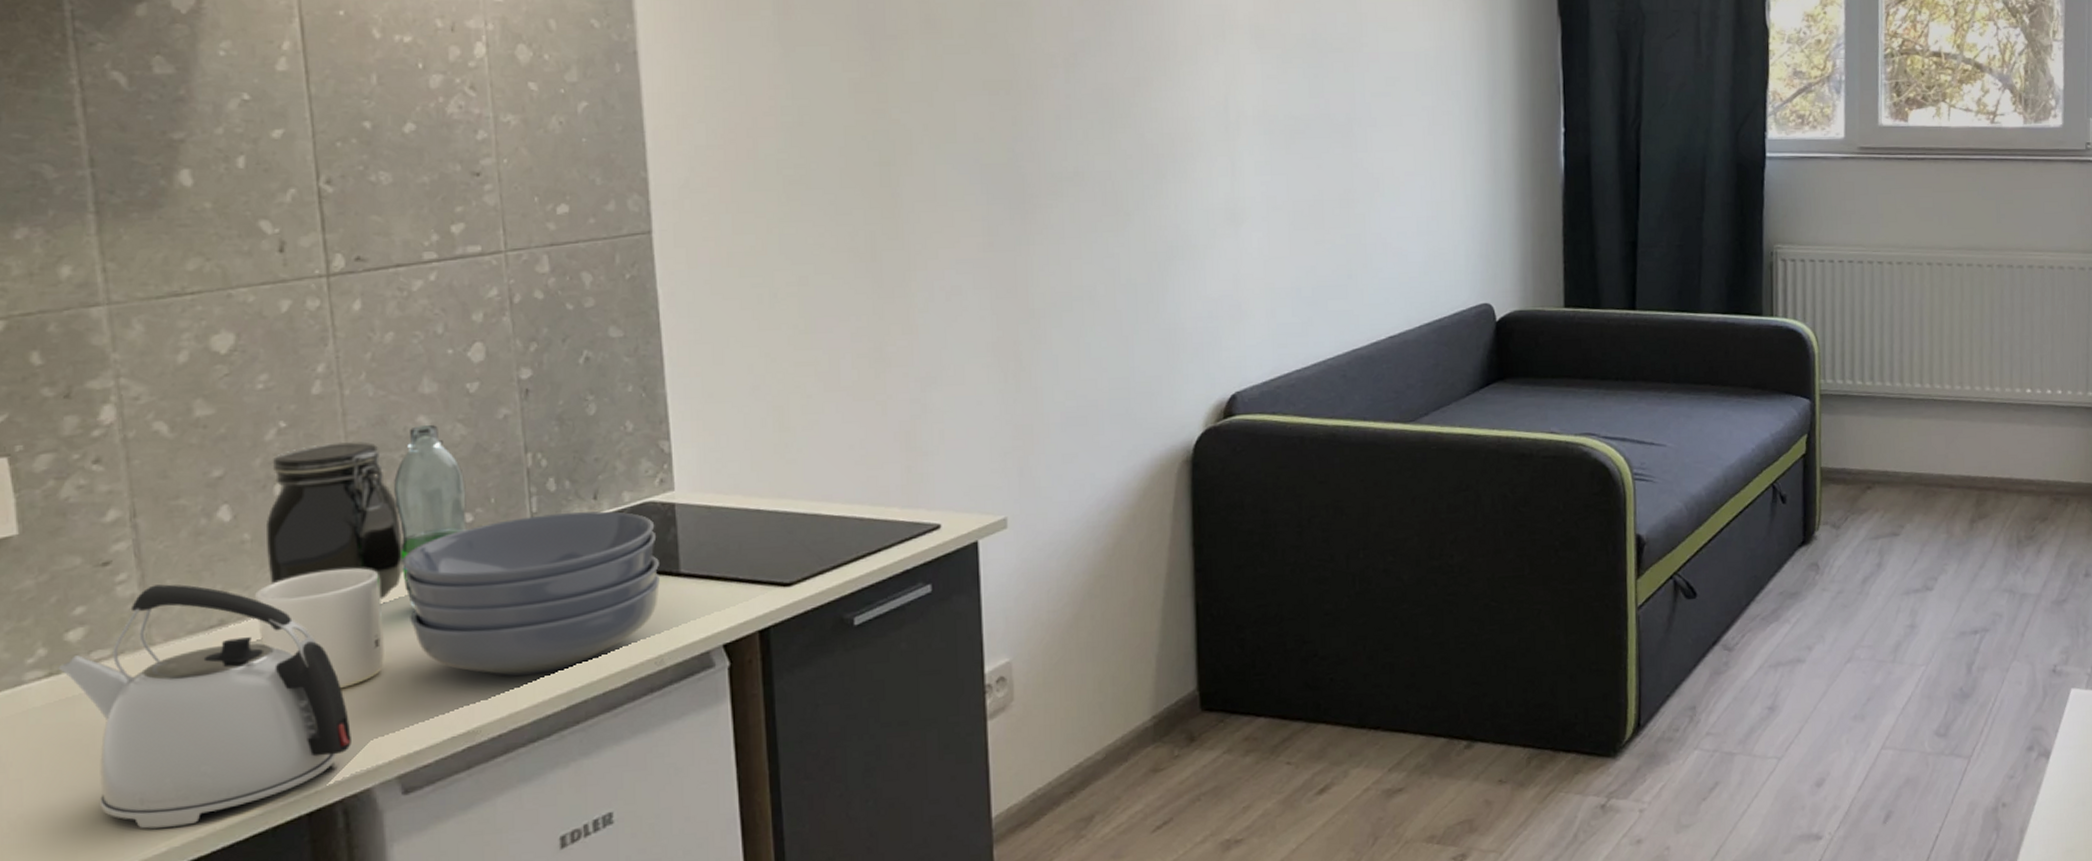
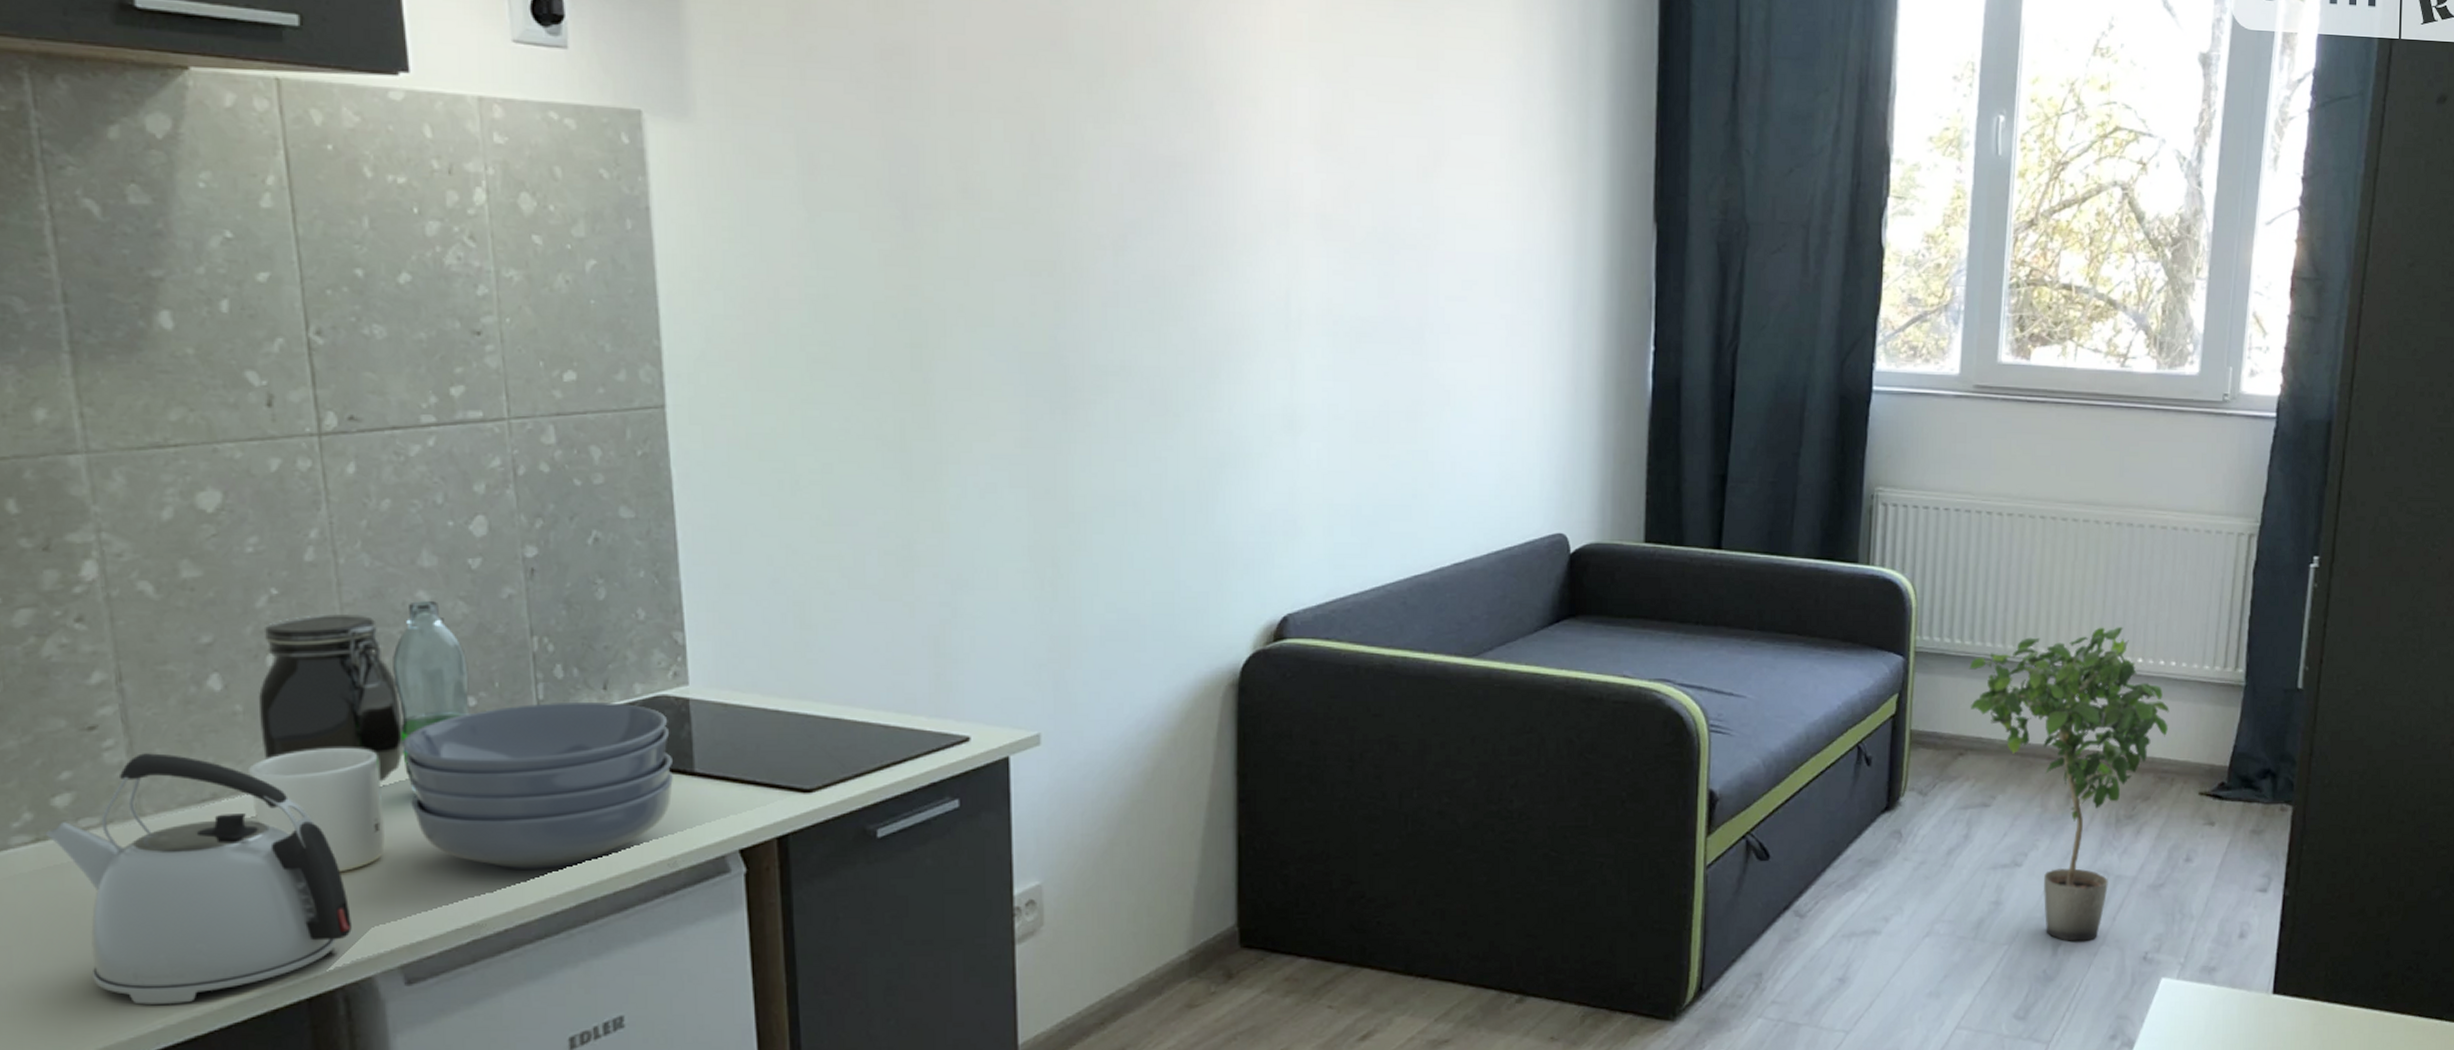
potted plant: none [1871,360,2059,659] -> present [1969,626,2169,941]

